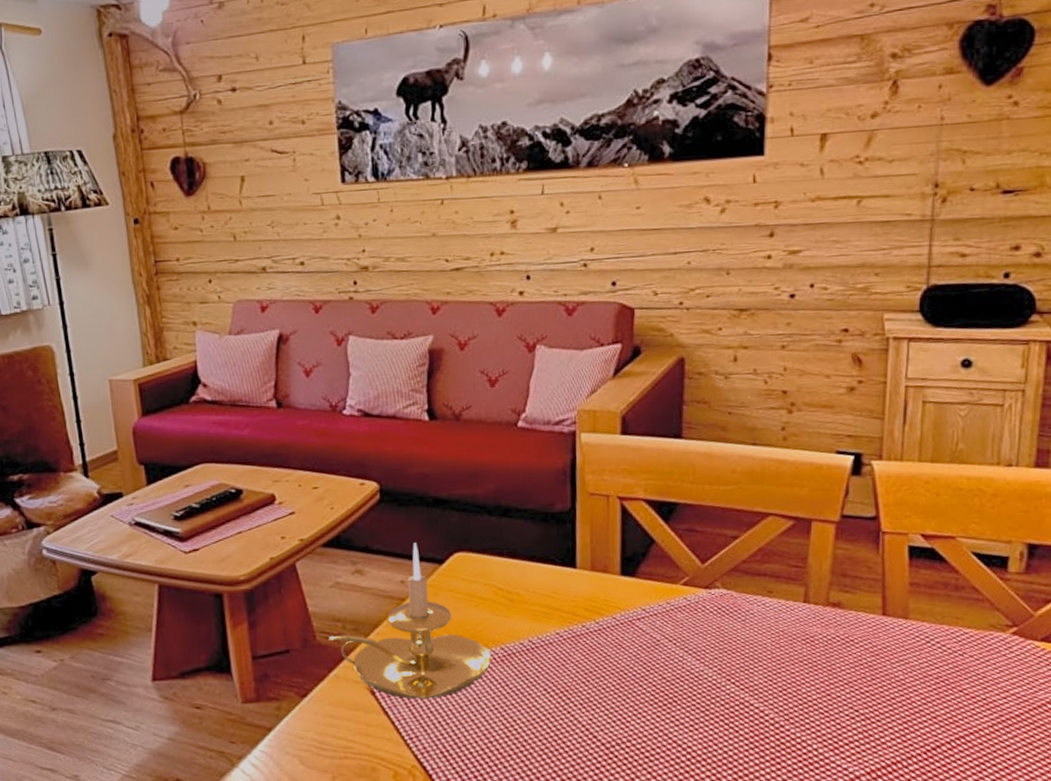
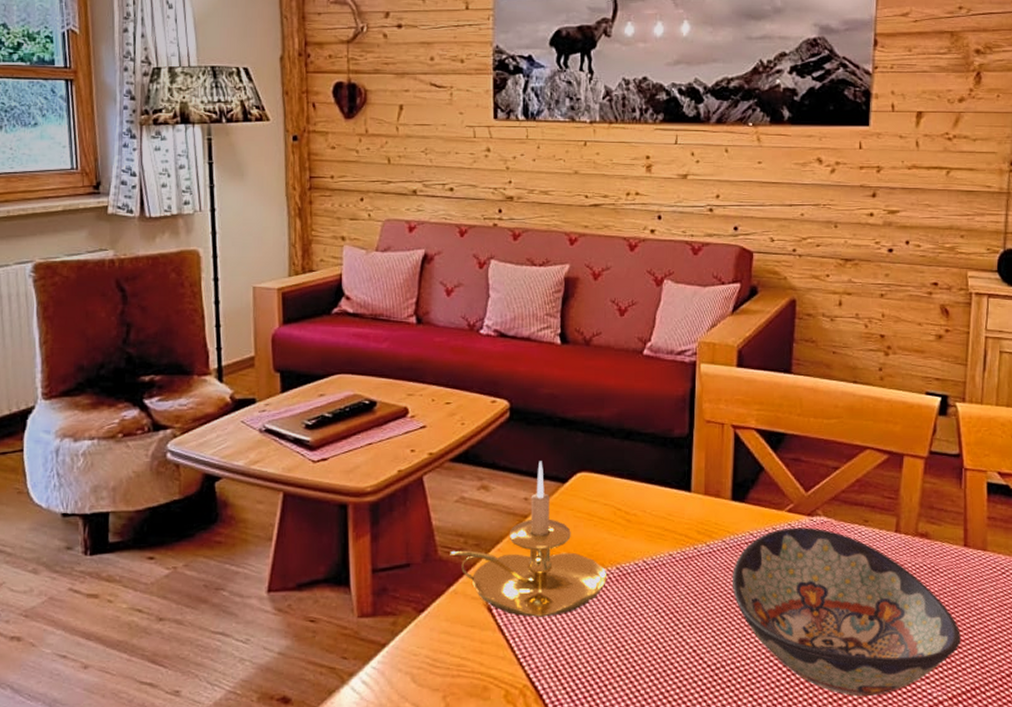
decorative bowl: none [624,600,880,773] -> present [731,527,961,697]

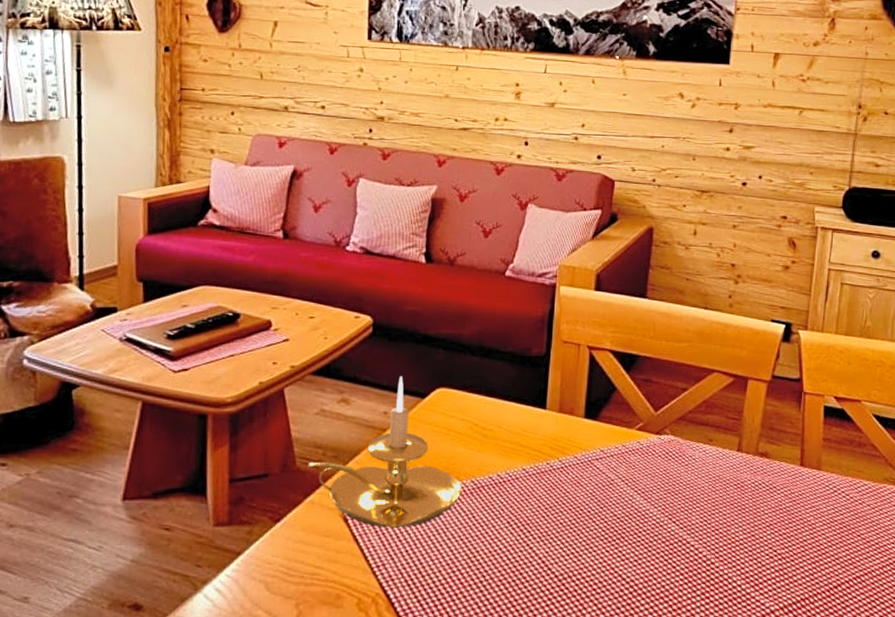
decorative bowl: present [731,527,961,697] -> none [581,445,794,607]

